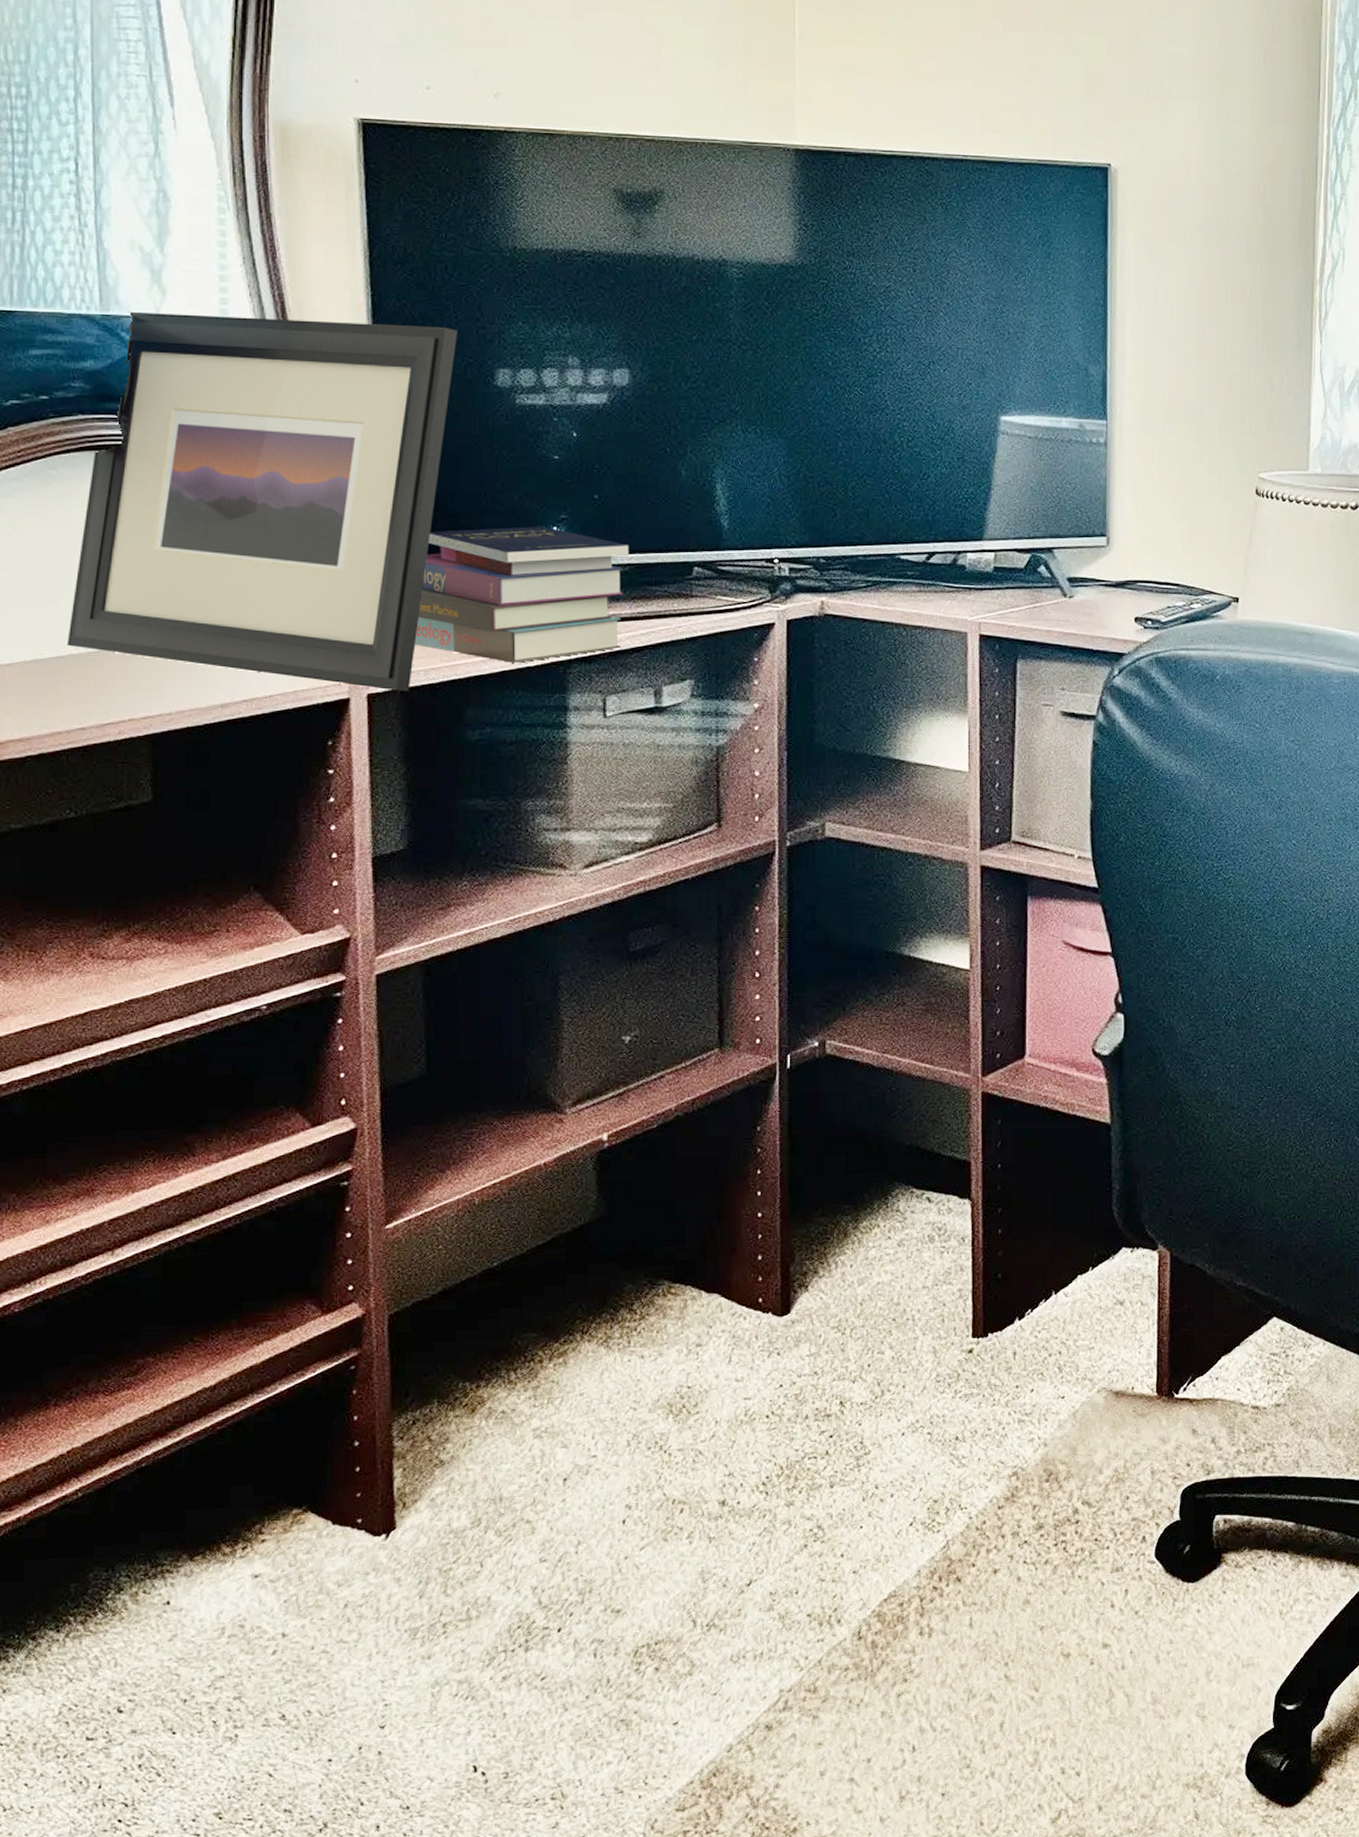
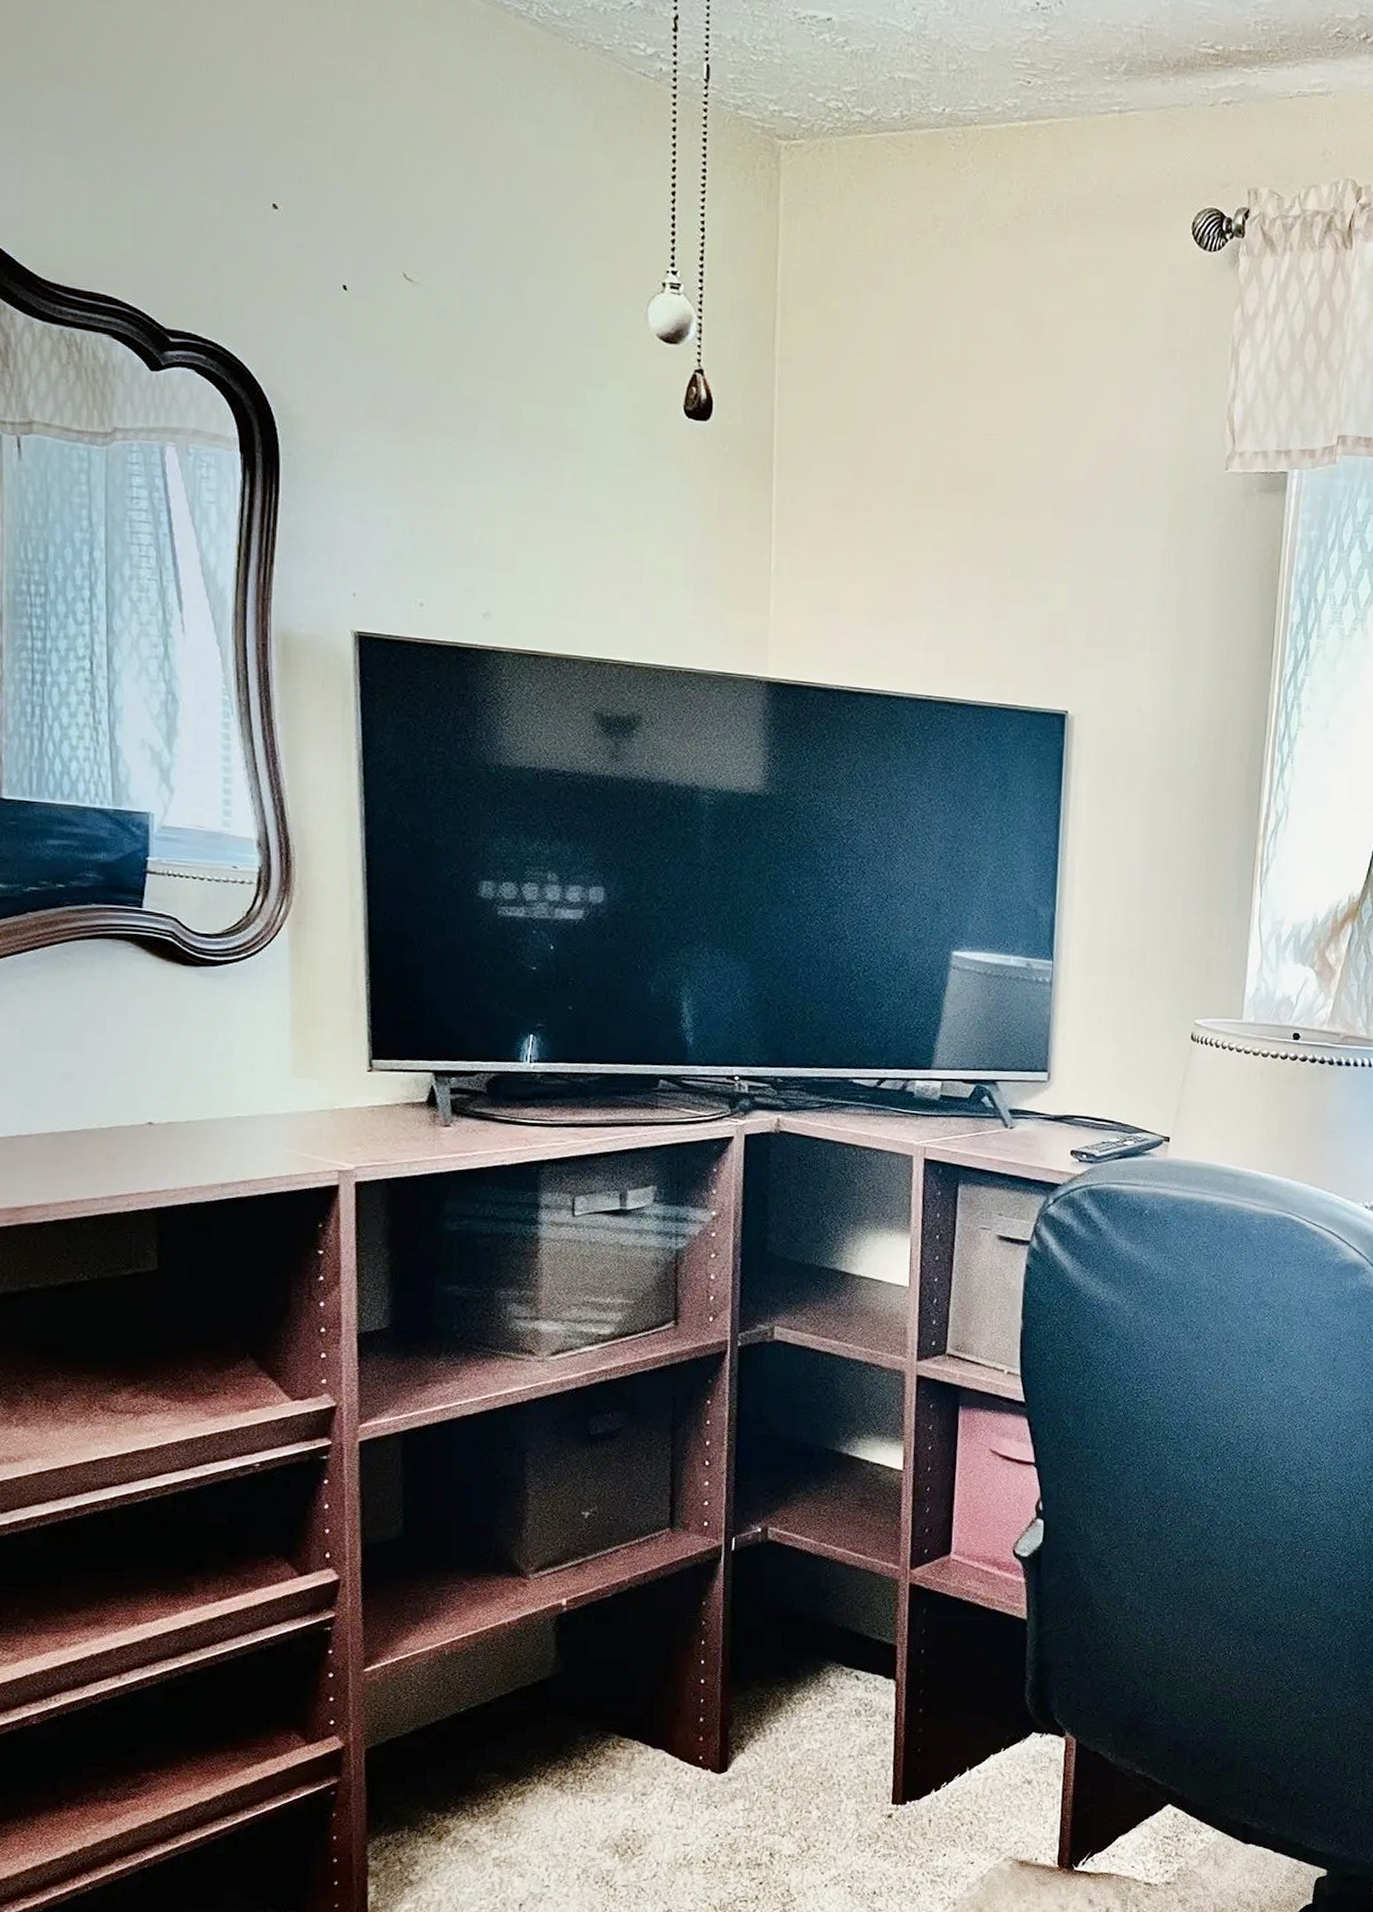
picture frame: present [67,311,458,691] -> none [81,807,445,1182]
books: present [414,526,629,663] -> none [399,1032,600,1161]

